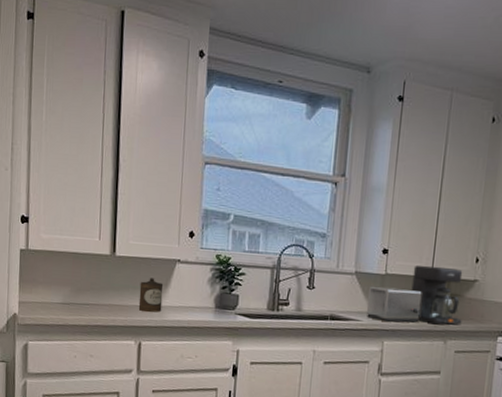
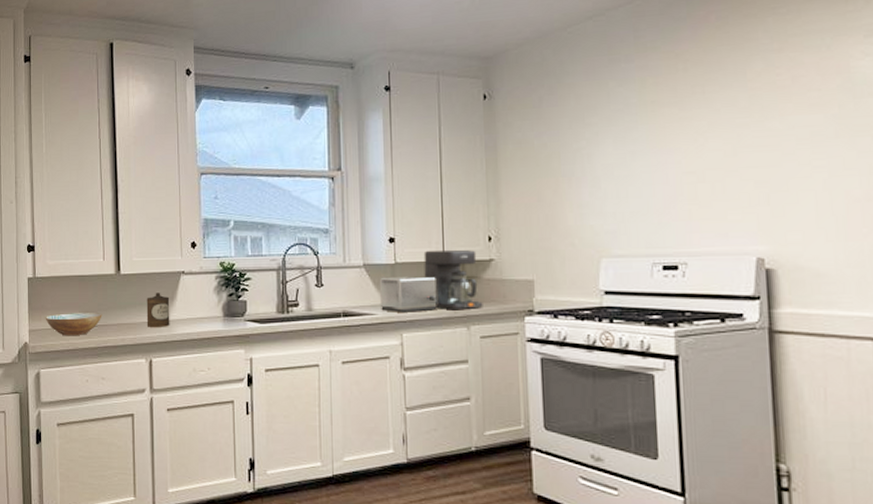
bowl: none [36,288,95,312] -> present [45,313,102,336]

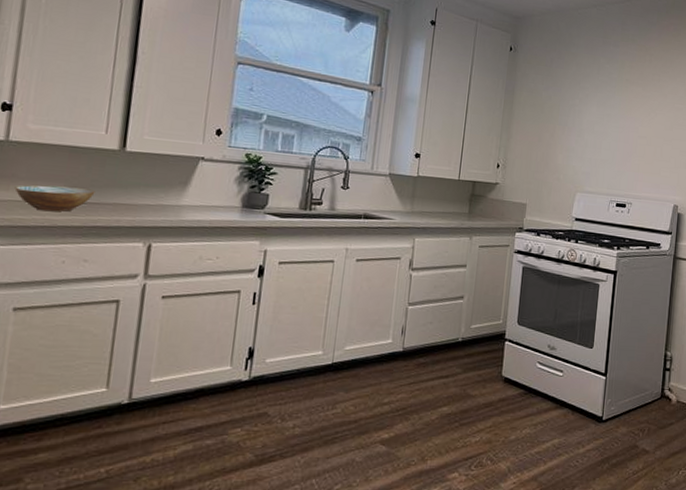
canister: present [146,292,170,327] -> none [150,175,183,212]
toaster: present [379,276,437,312] -> none [398,187,451,221]
coffee maker: present [423,249,483,311] -> none [441,168,486,223]

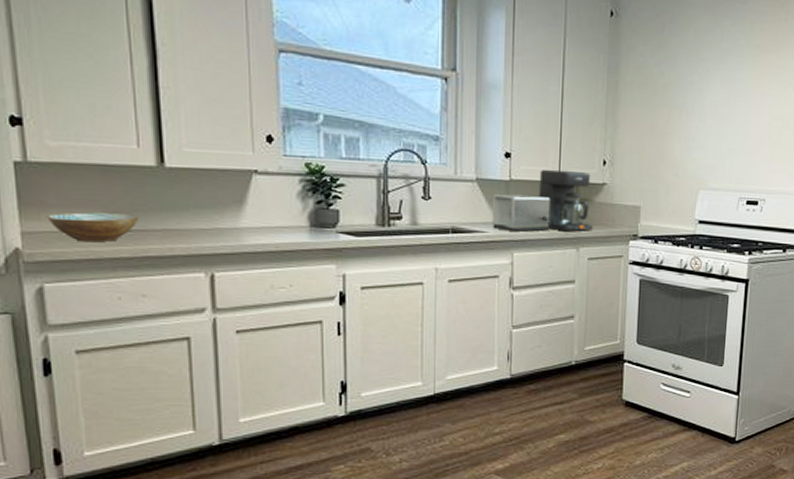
toaster: none [398,187,451,221] -> present [491,193,551,232]
coffee maker: none [441,168,486,223] -> present [539,169,593,232]

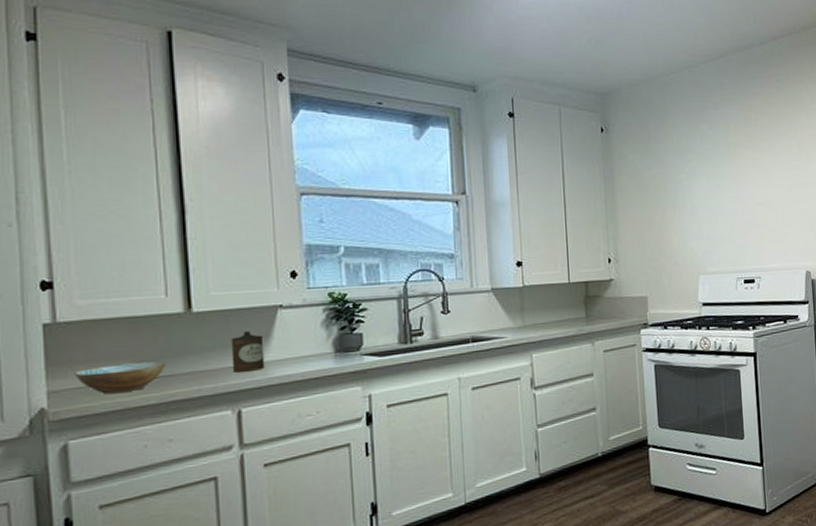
canister: none [204,193,239,236] -> present [231,331,265,373]
toaster: present [491,193,551,232] -> none [508,297,564,334]
coffee maker: present [539,169,593,232] -> none [550,271,605,329]

